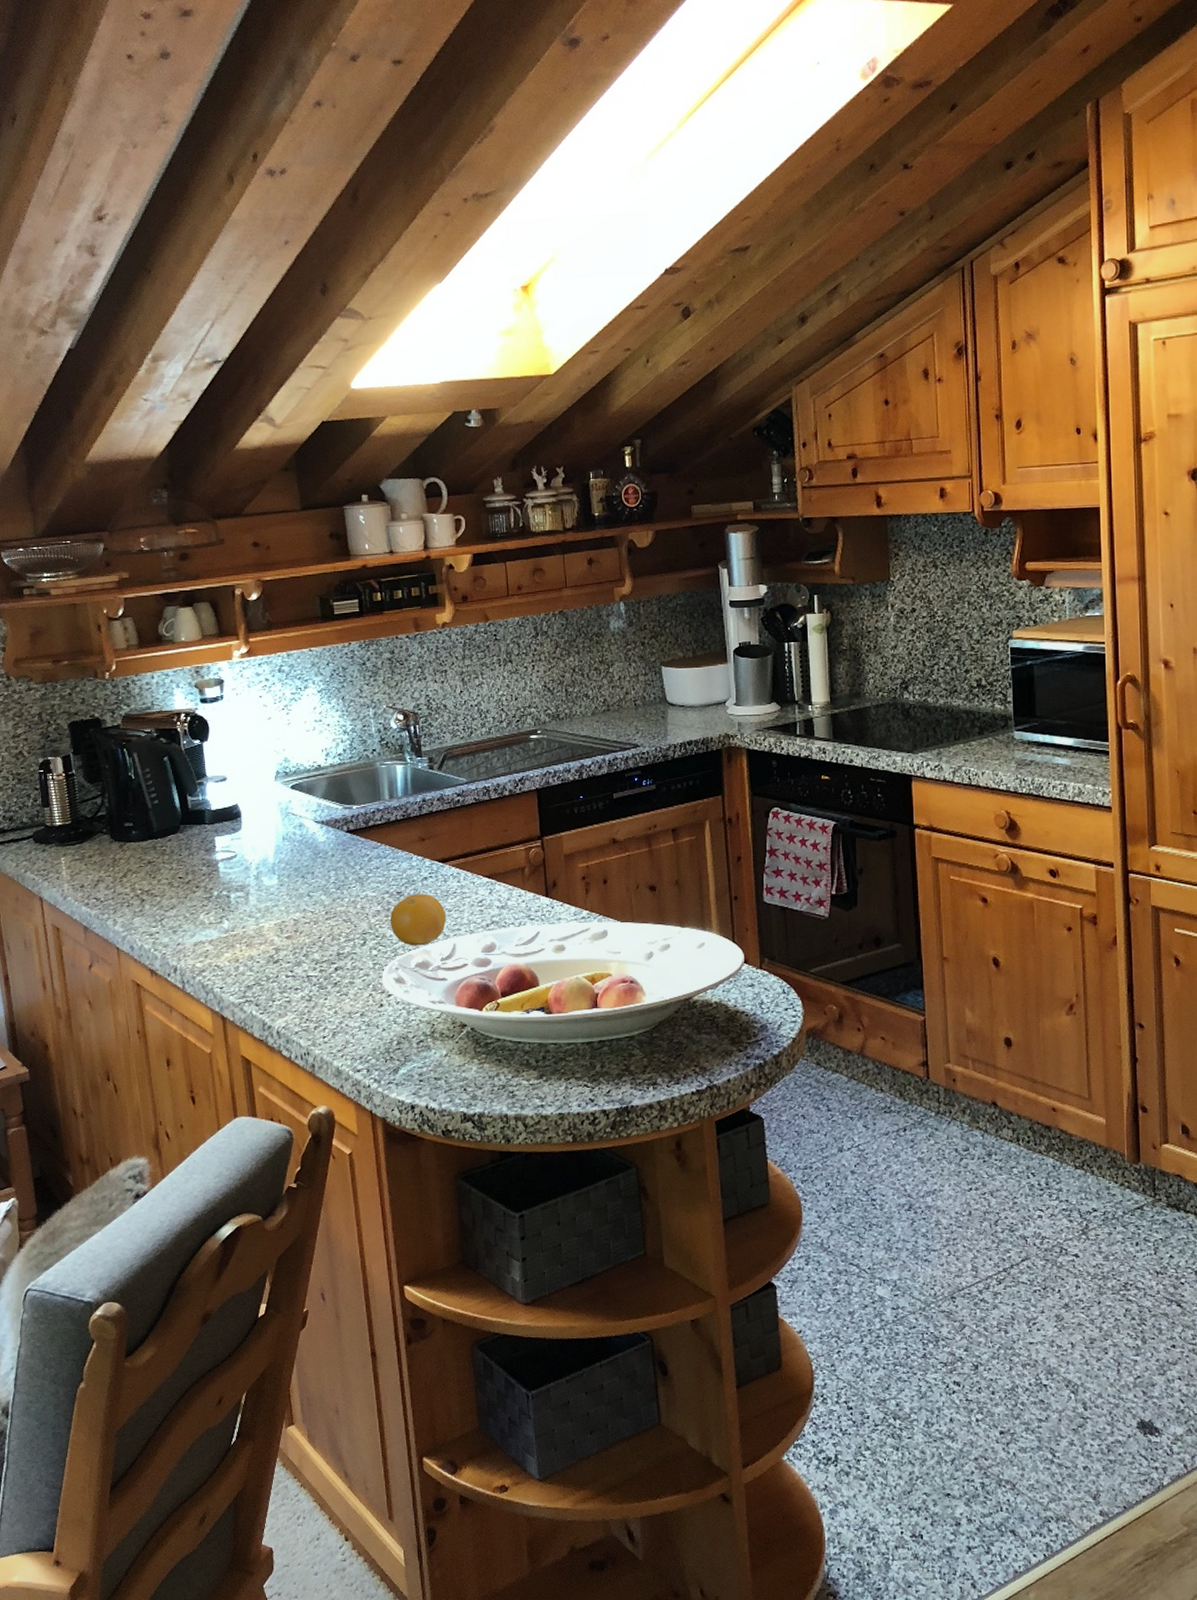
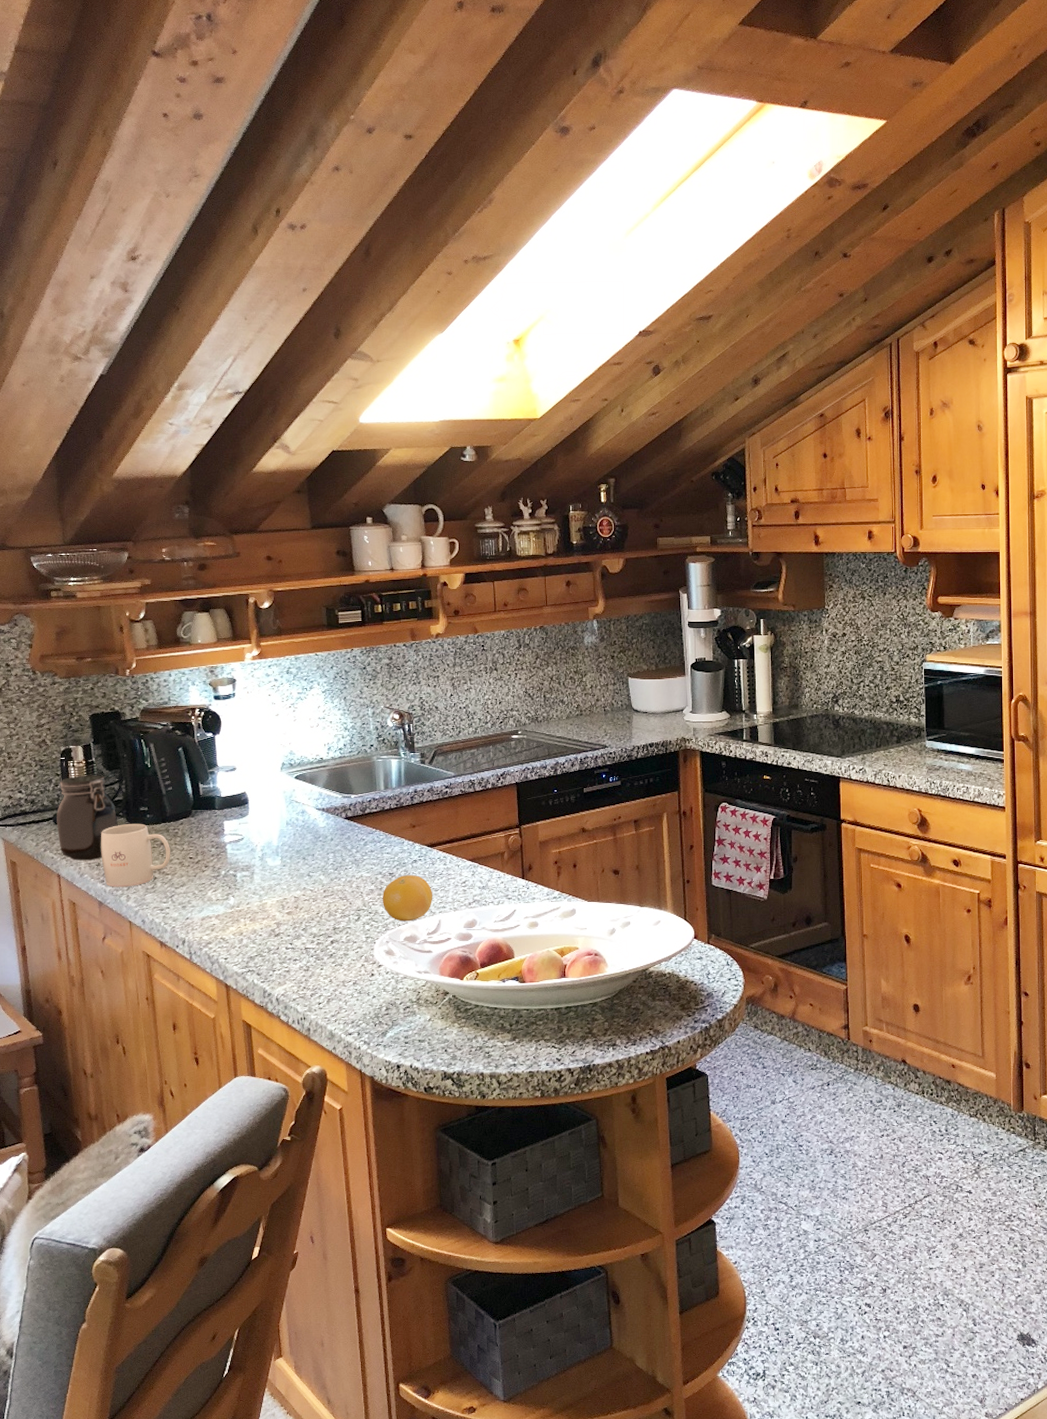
jar: none [36,787,102,882] -> present [57,774,118,861]
mug: none [84,840,159,911] -> present [101,823,171,888]

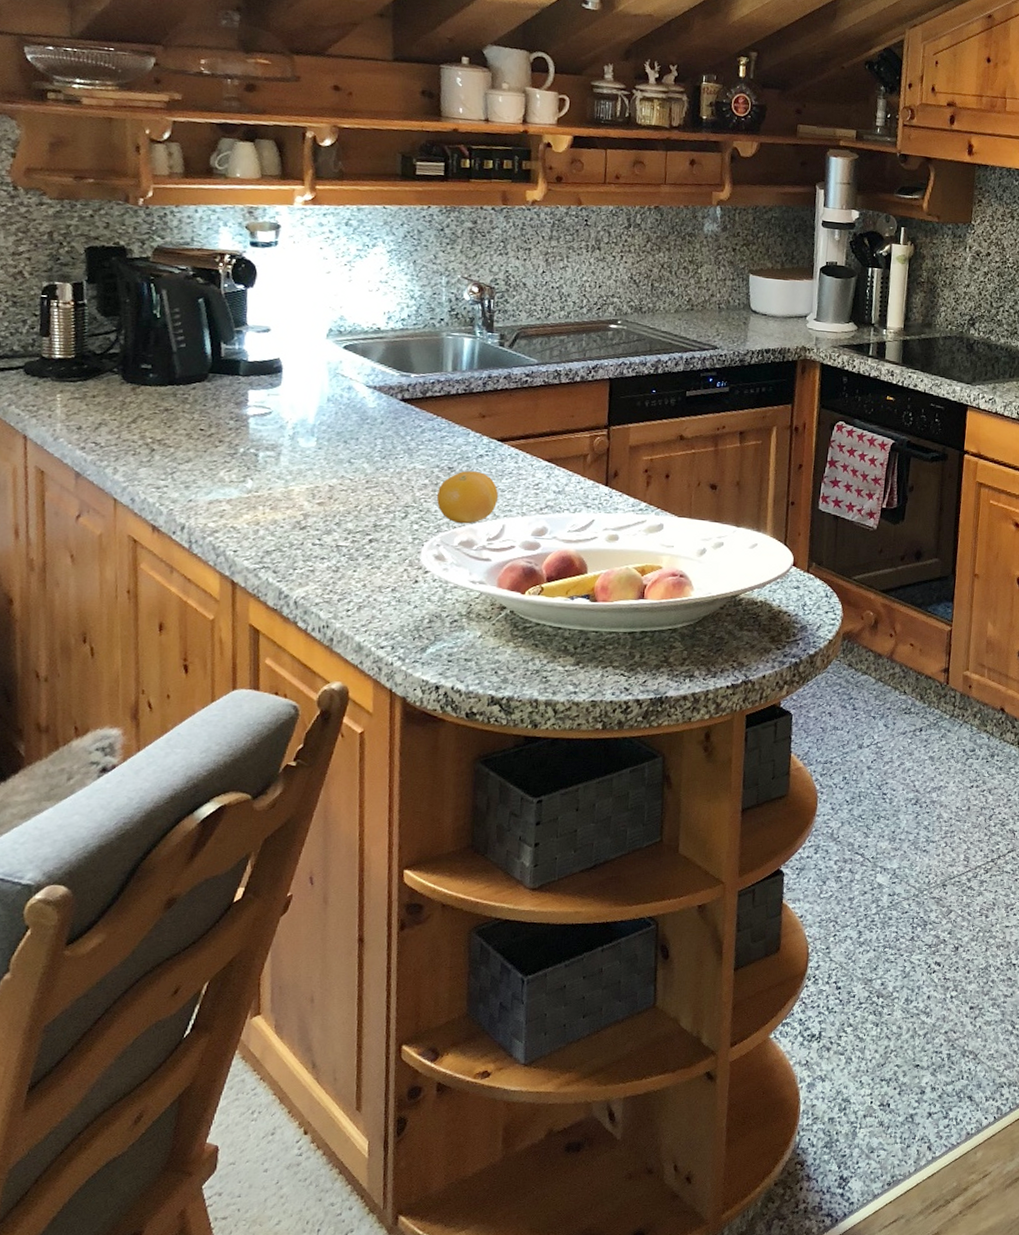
jar: present [57,774,118,861] -> none [28,318,111,422]
mug: present [101,823,171,888] -> none [84,382,177,458]

